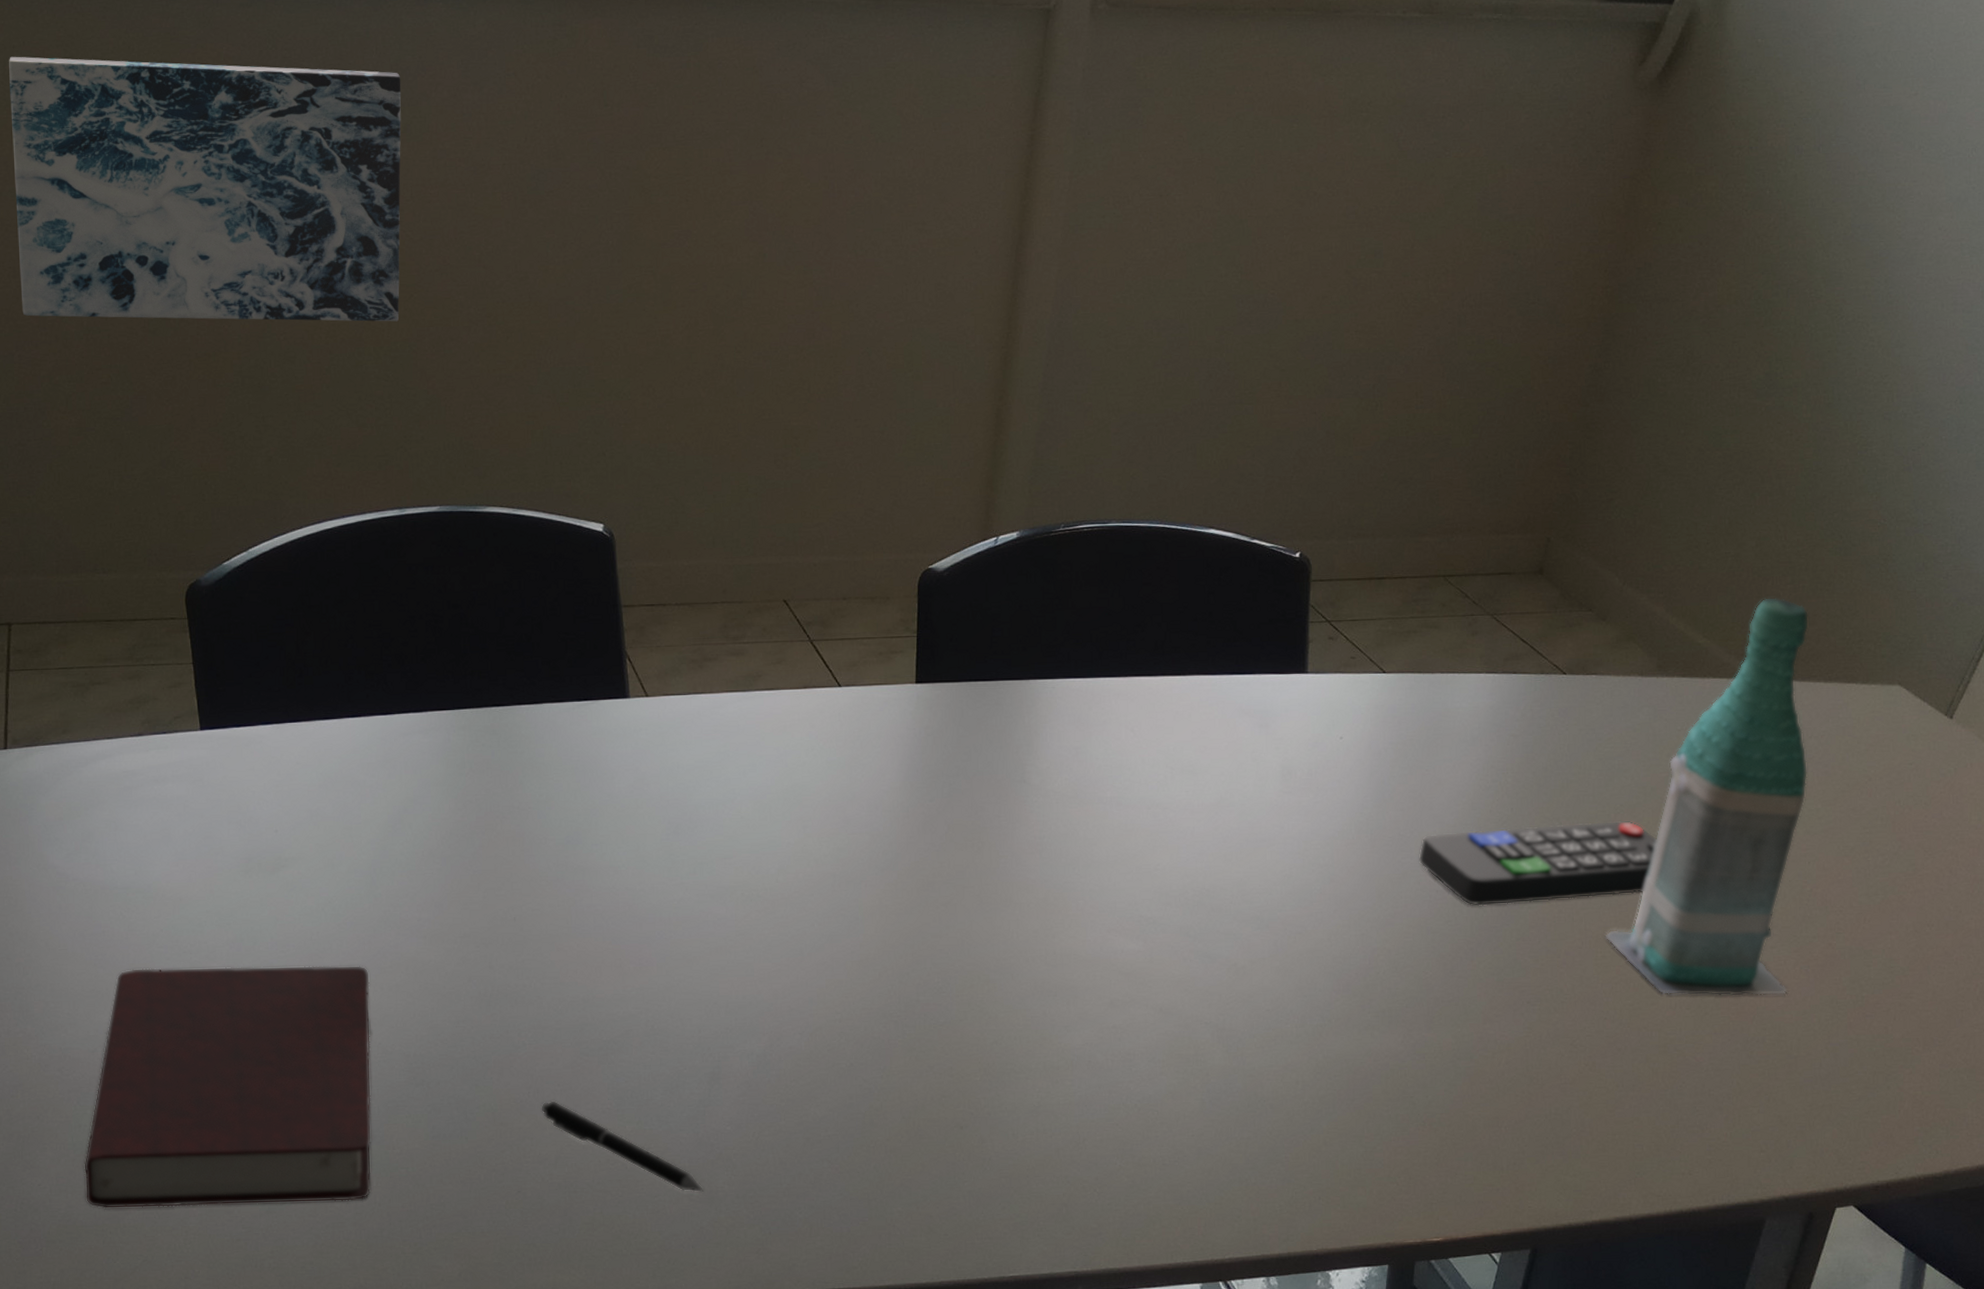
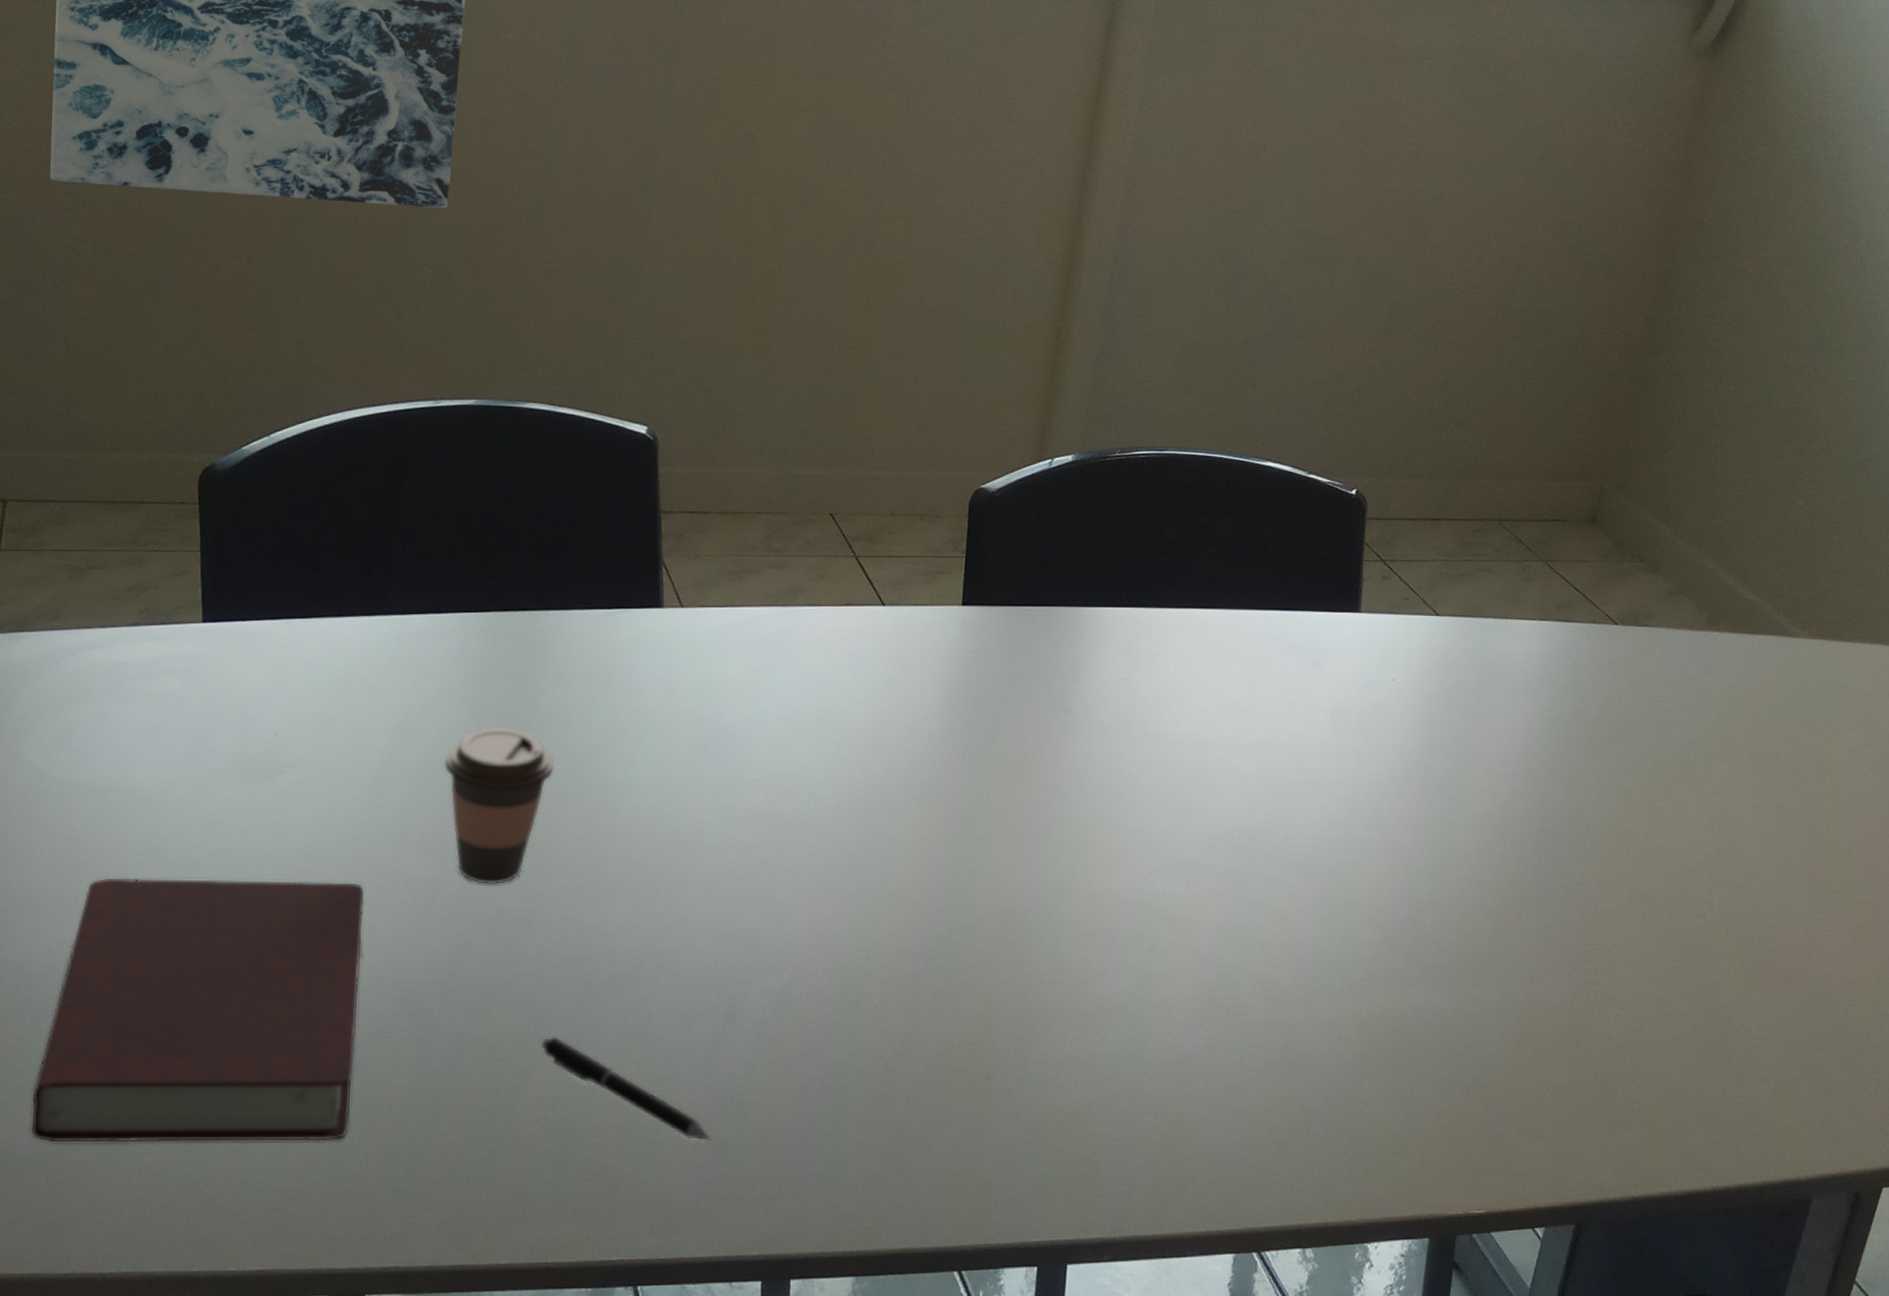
coffee cup: none [432,816,537,965] -> present [443,726,555,885]
remote control: present [1418,820,1657,906] -> none [1468,776,1706,859]
bottle: present [1606,597,1809,996] -> none [1654,557,1856,963]

